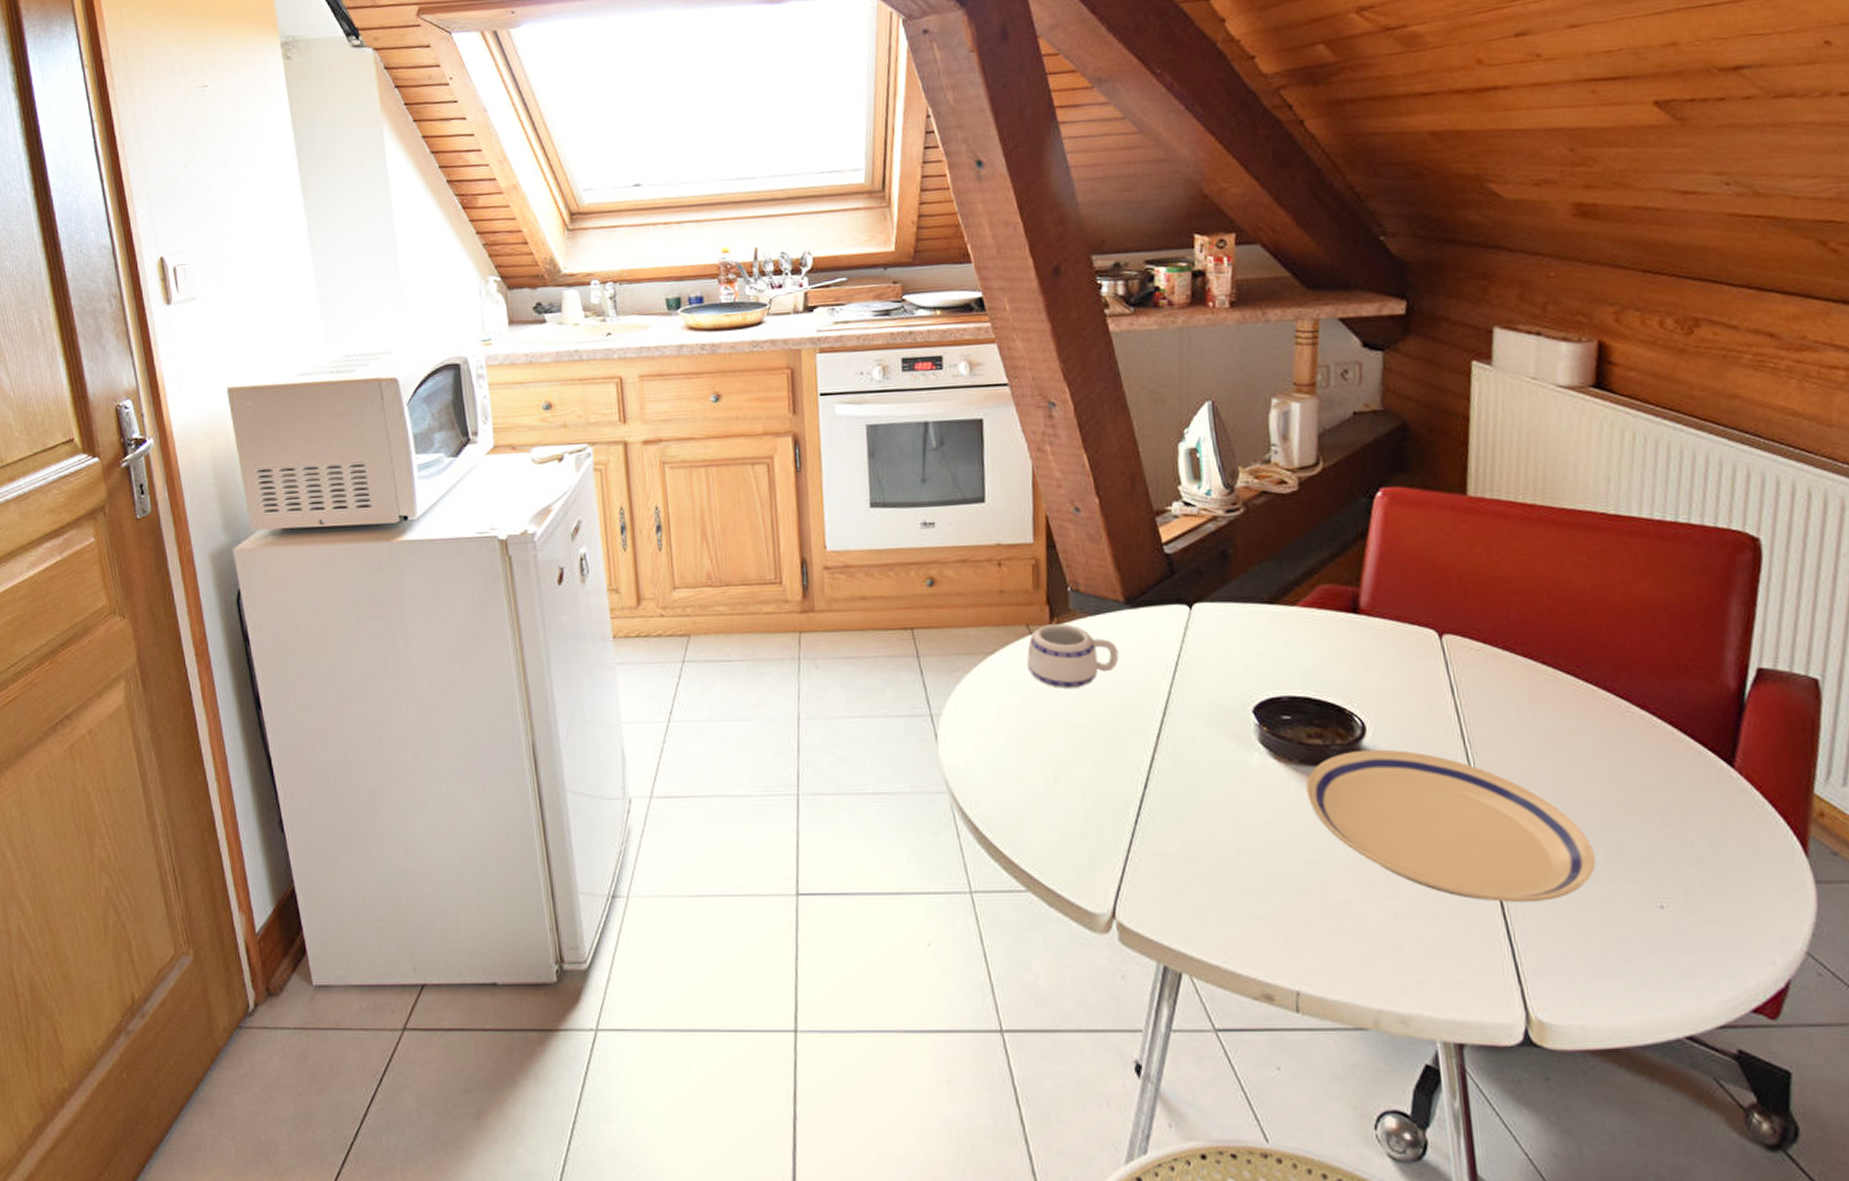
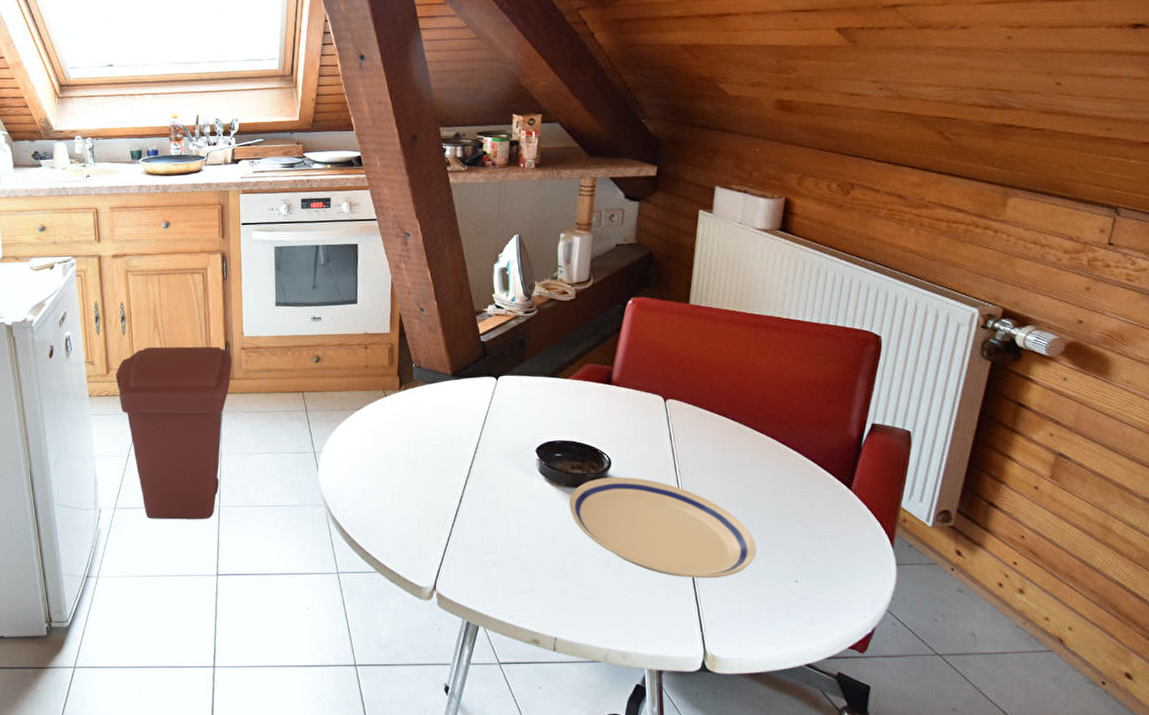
trash can: none [649,565,812,814] -> present [115,346,232,520]
mug: present [1026,623,1119,689] -> none [382,389,446,434]

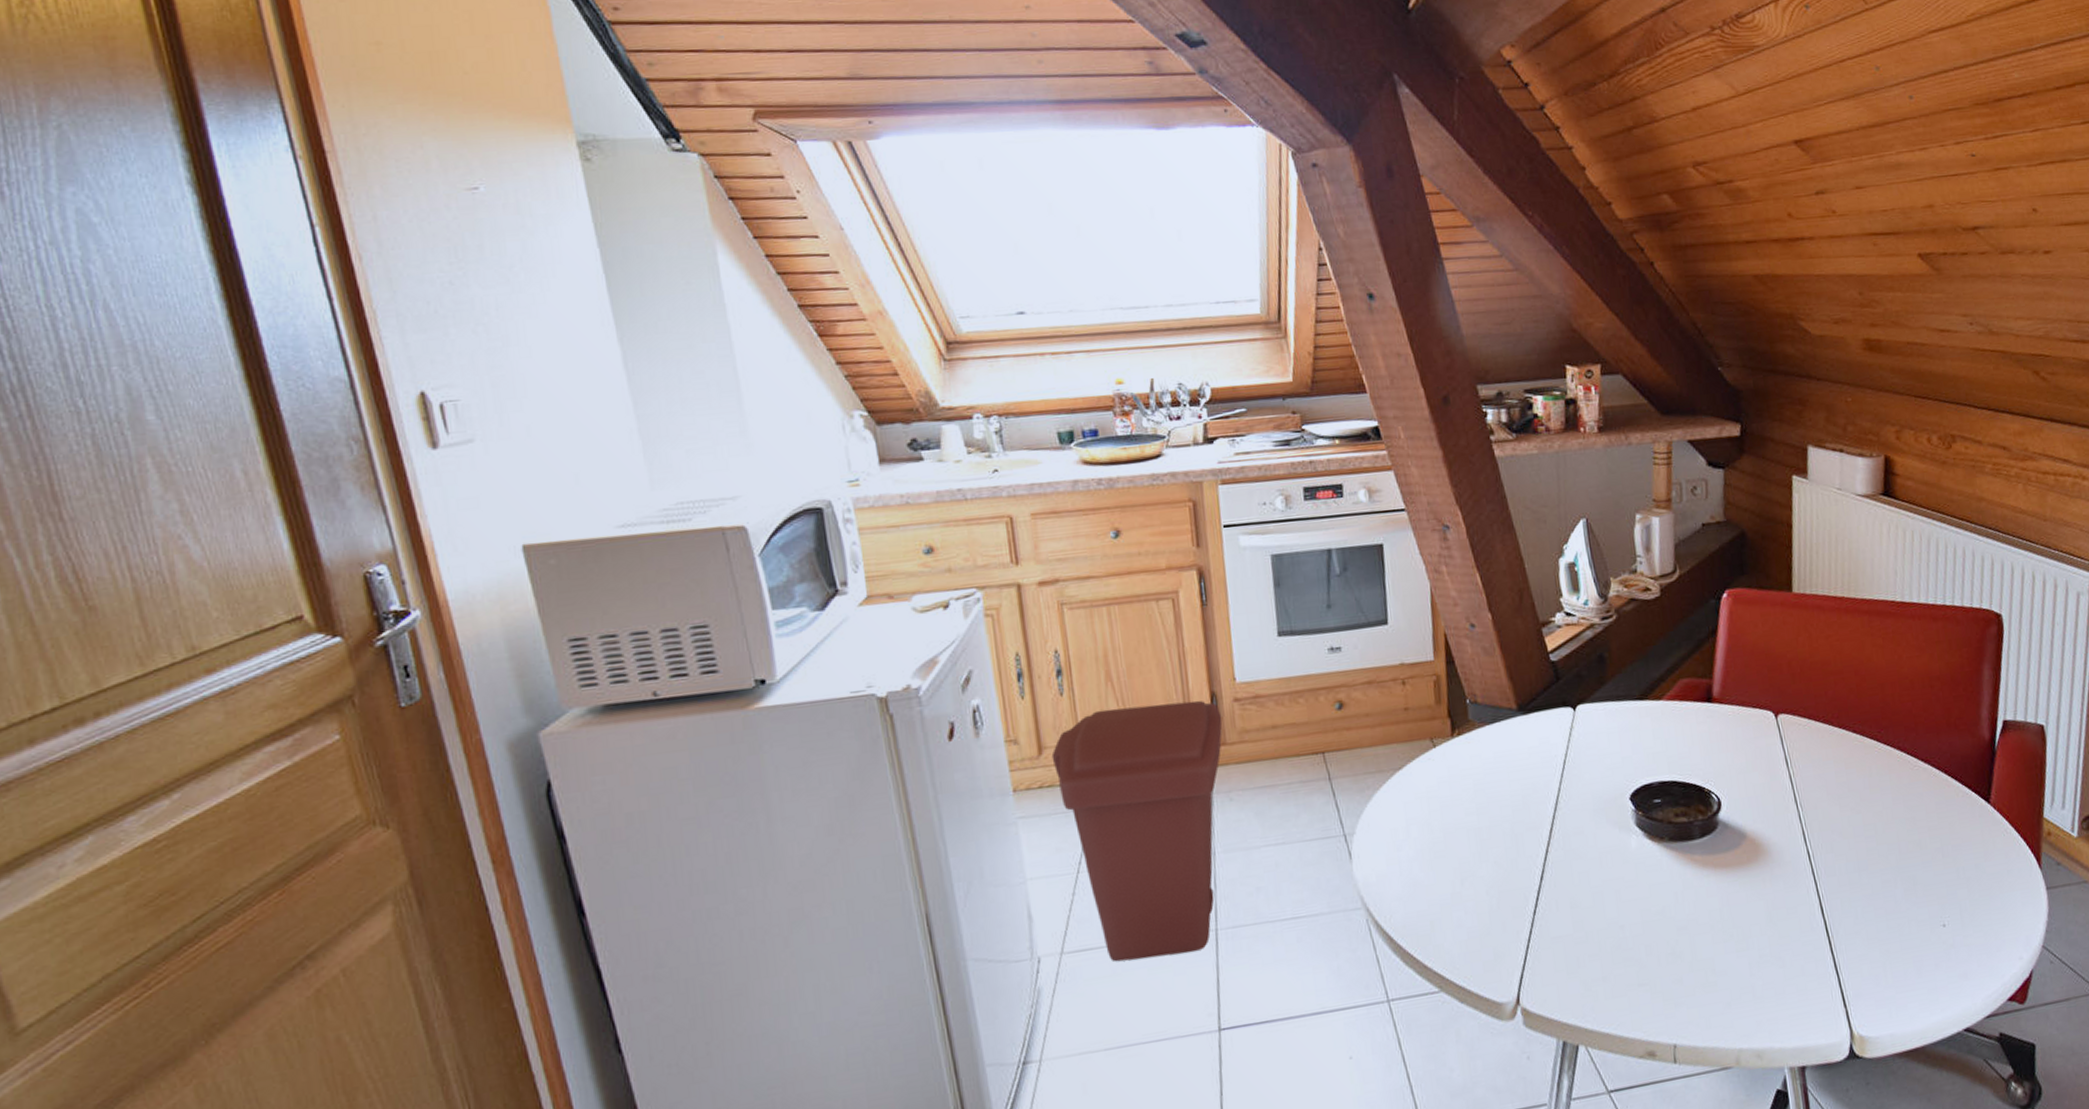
plate: present [569,476,756,579] -> none [1675,819,1897,941]

